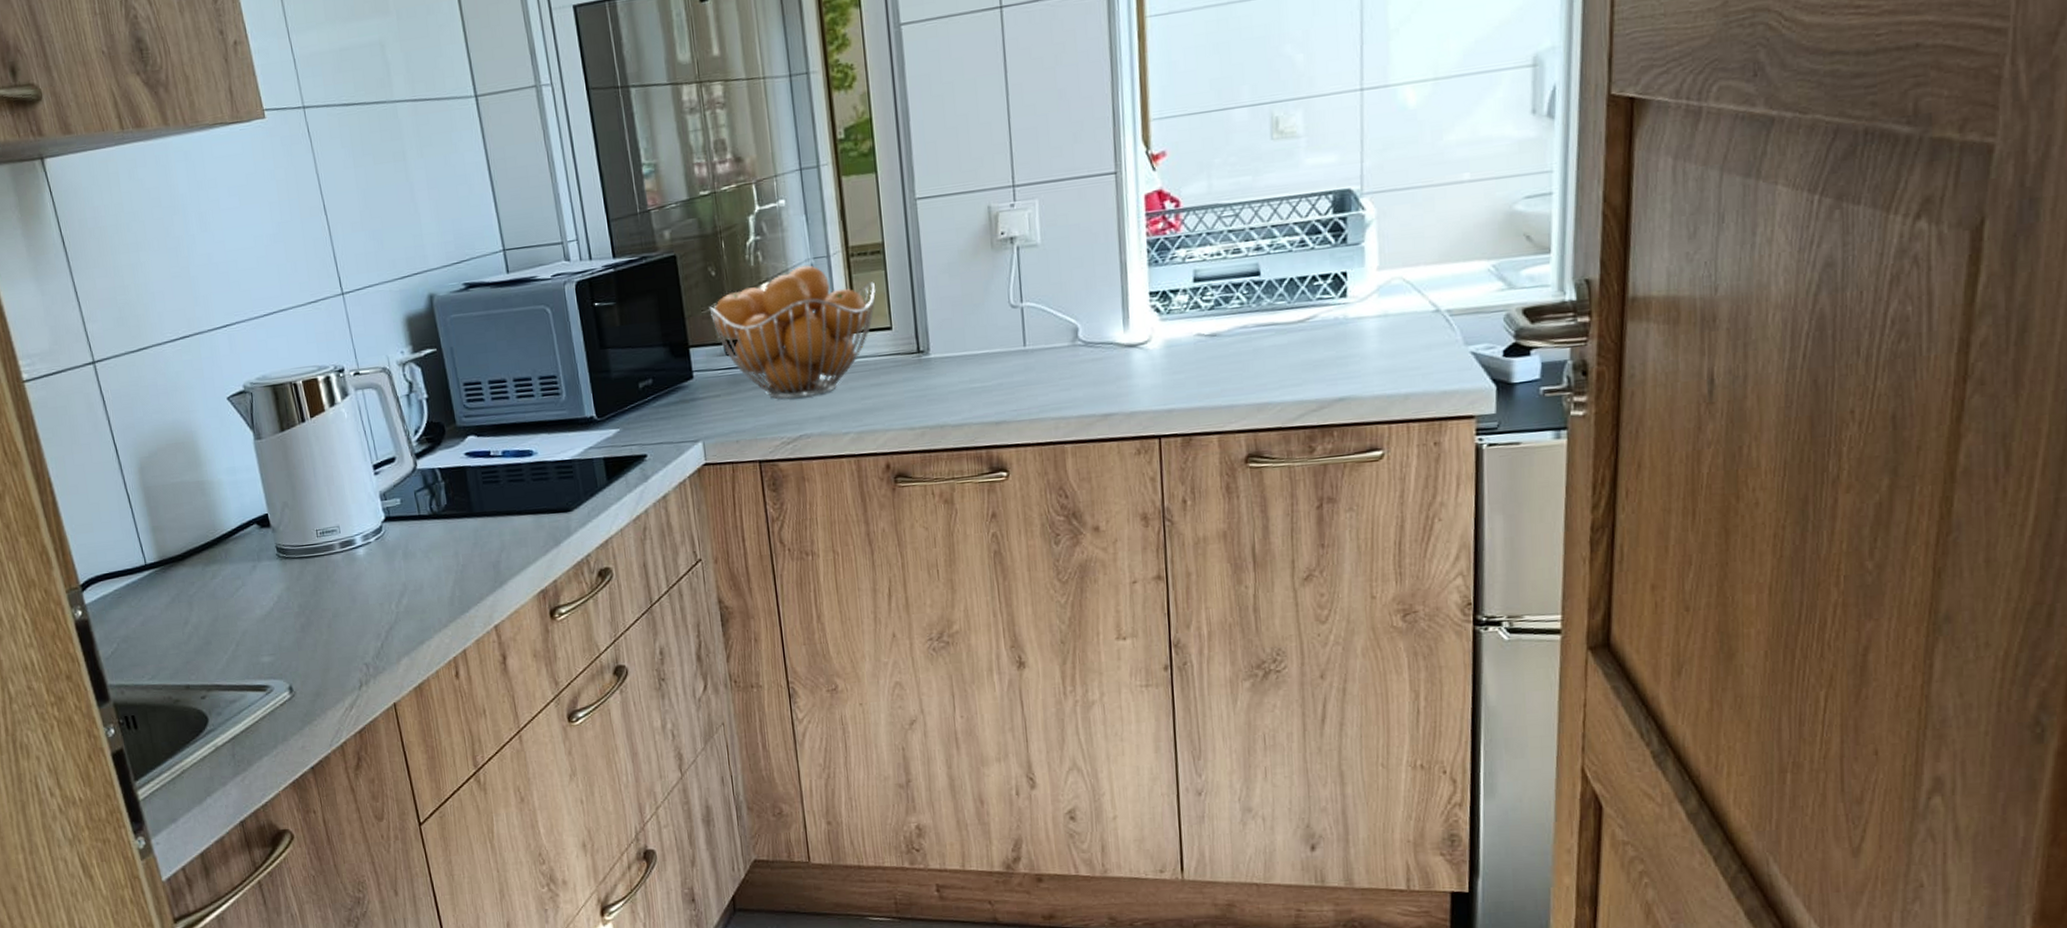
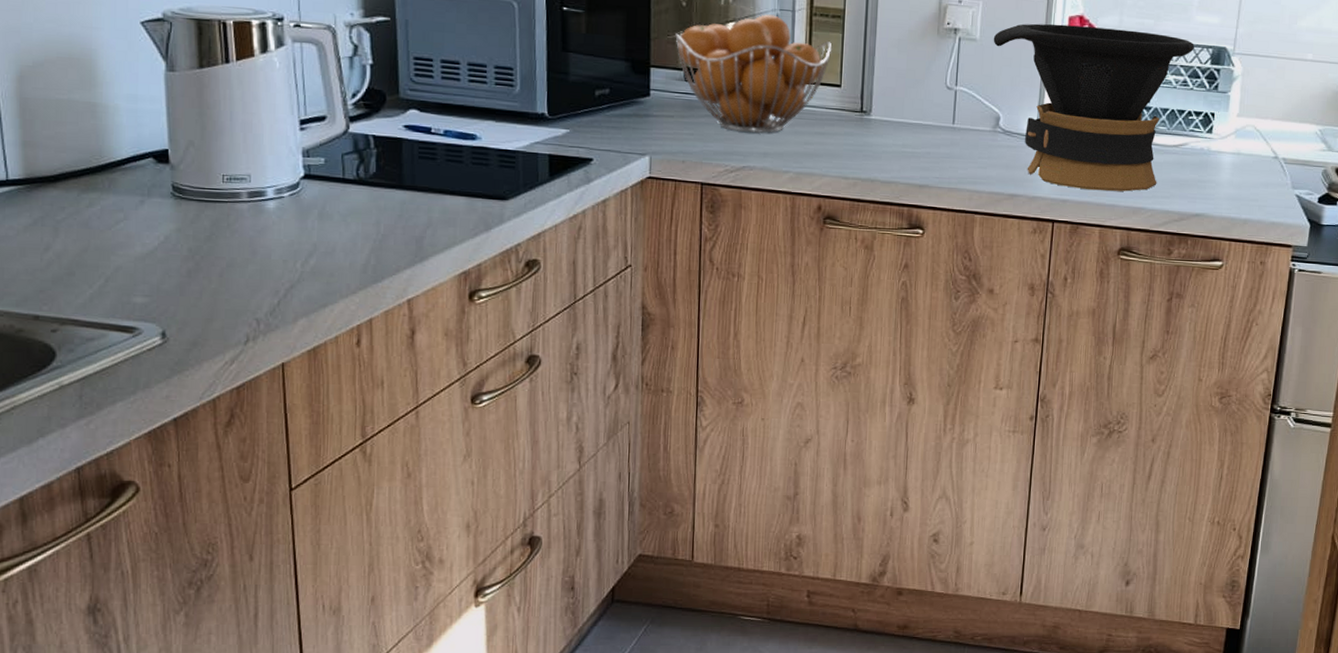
coffee maker: none [1057,189,1309,395] -> present [993,23,1194,192]

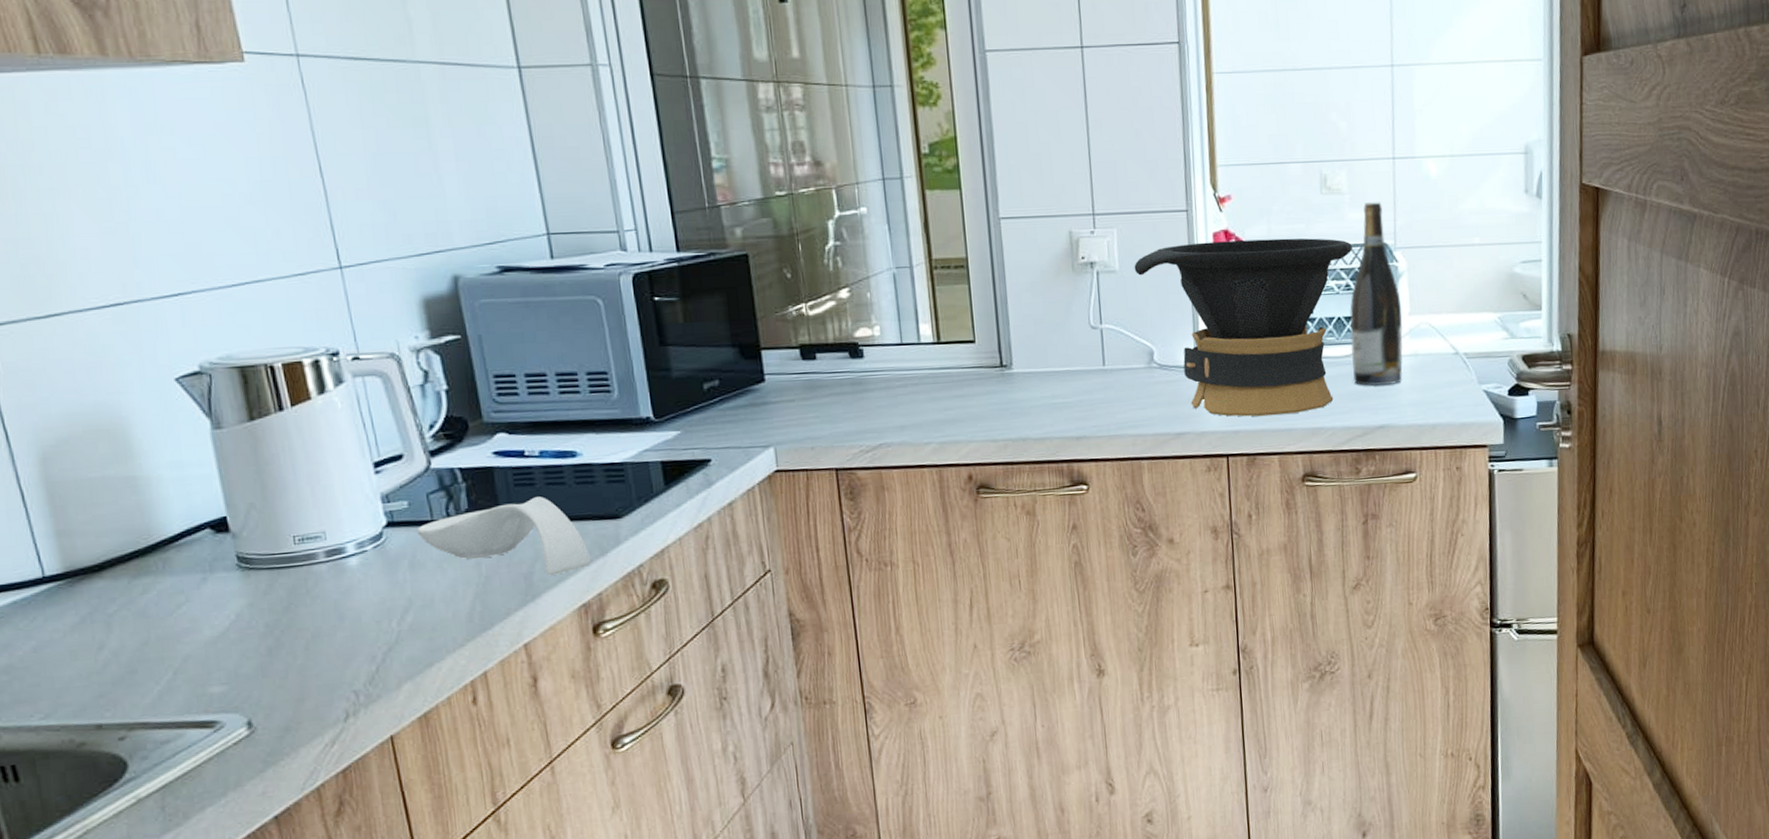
spoon rest: none [329,170,476,242] -> present [417,496,592,576]
fruit basket: present [675,14,833,134] -> none [783,274,960,407]
wine bottle: none [1178,8,1232,178] -> present [1349,202,1403,386]

